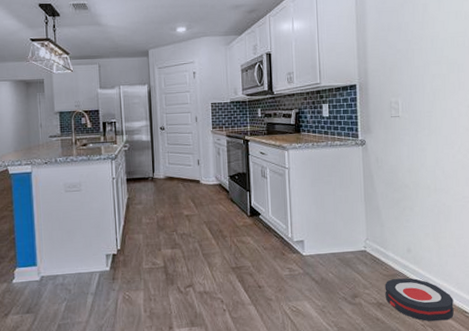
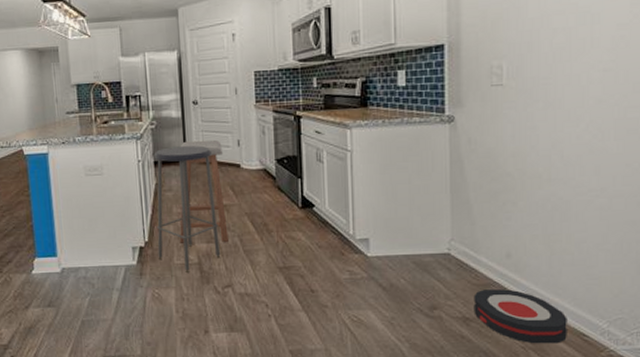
bar stool: none [126,165,184,276] -> present [154,145,221,272]
stool: none [148,159,190,250] -> present [180,139,228,243]

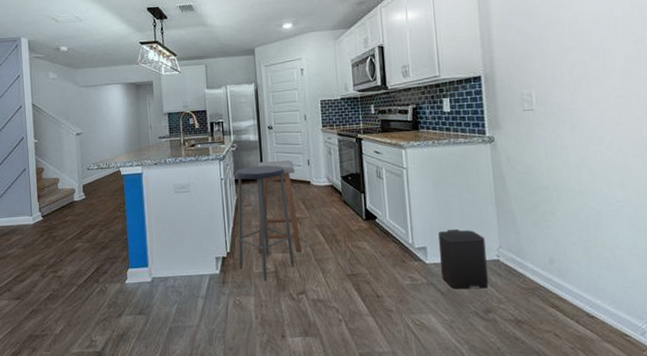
pedal bin: none [384,220,436,285] -> present [438,229,489,290]
robot vacuum: present [474,289,567,344] -> none [523,292,611,345]

